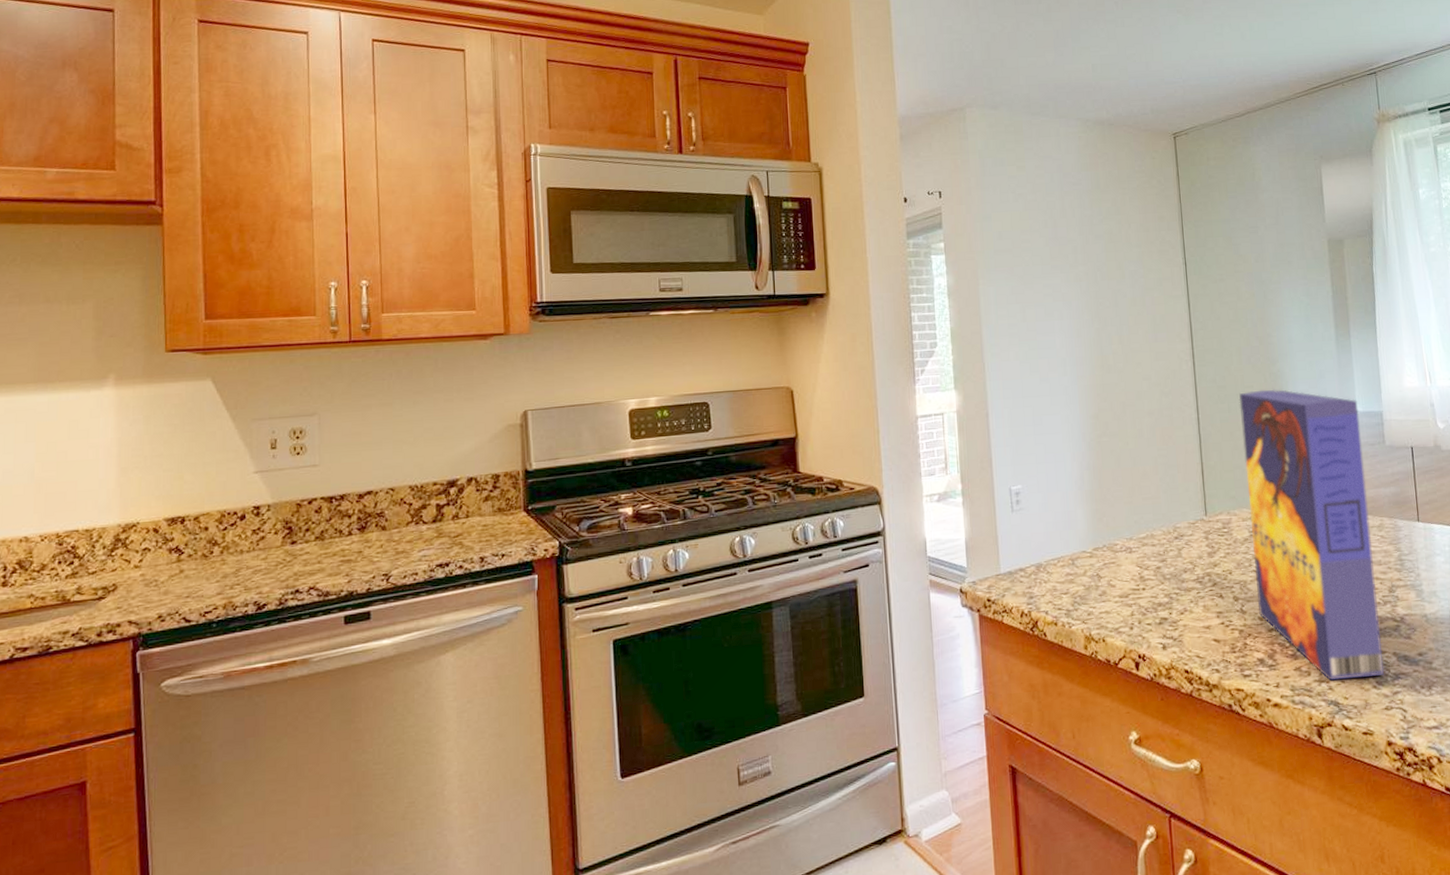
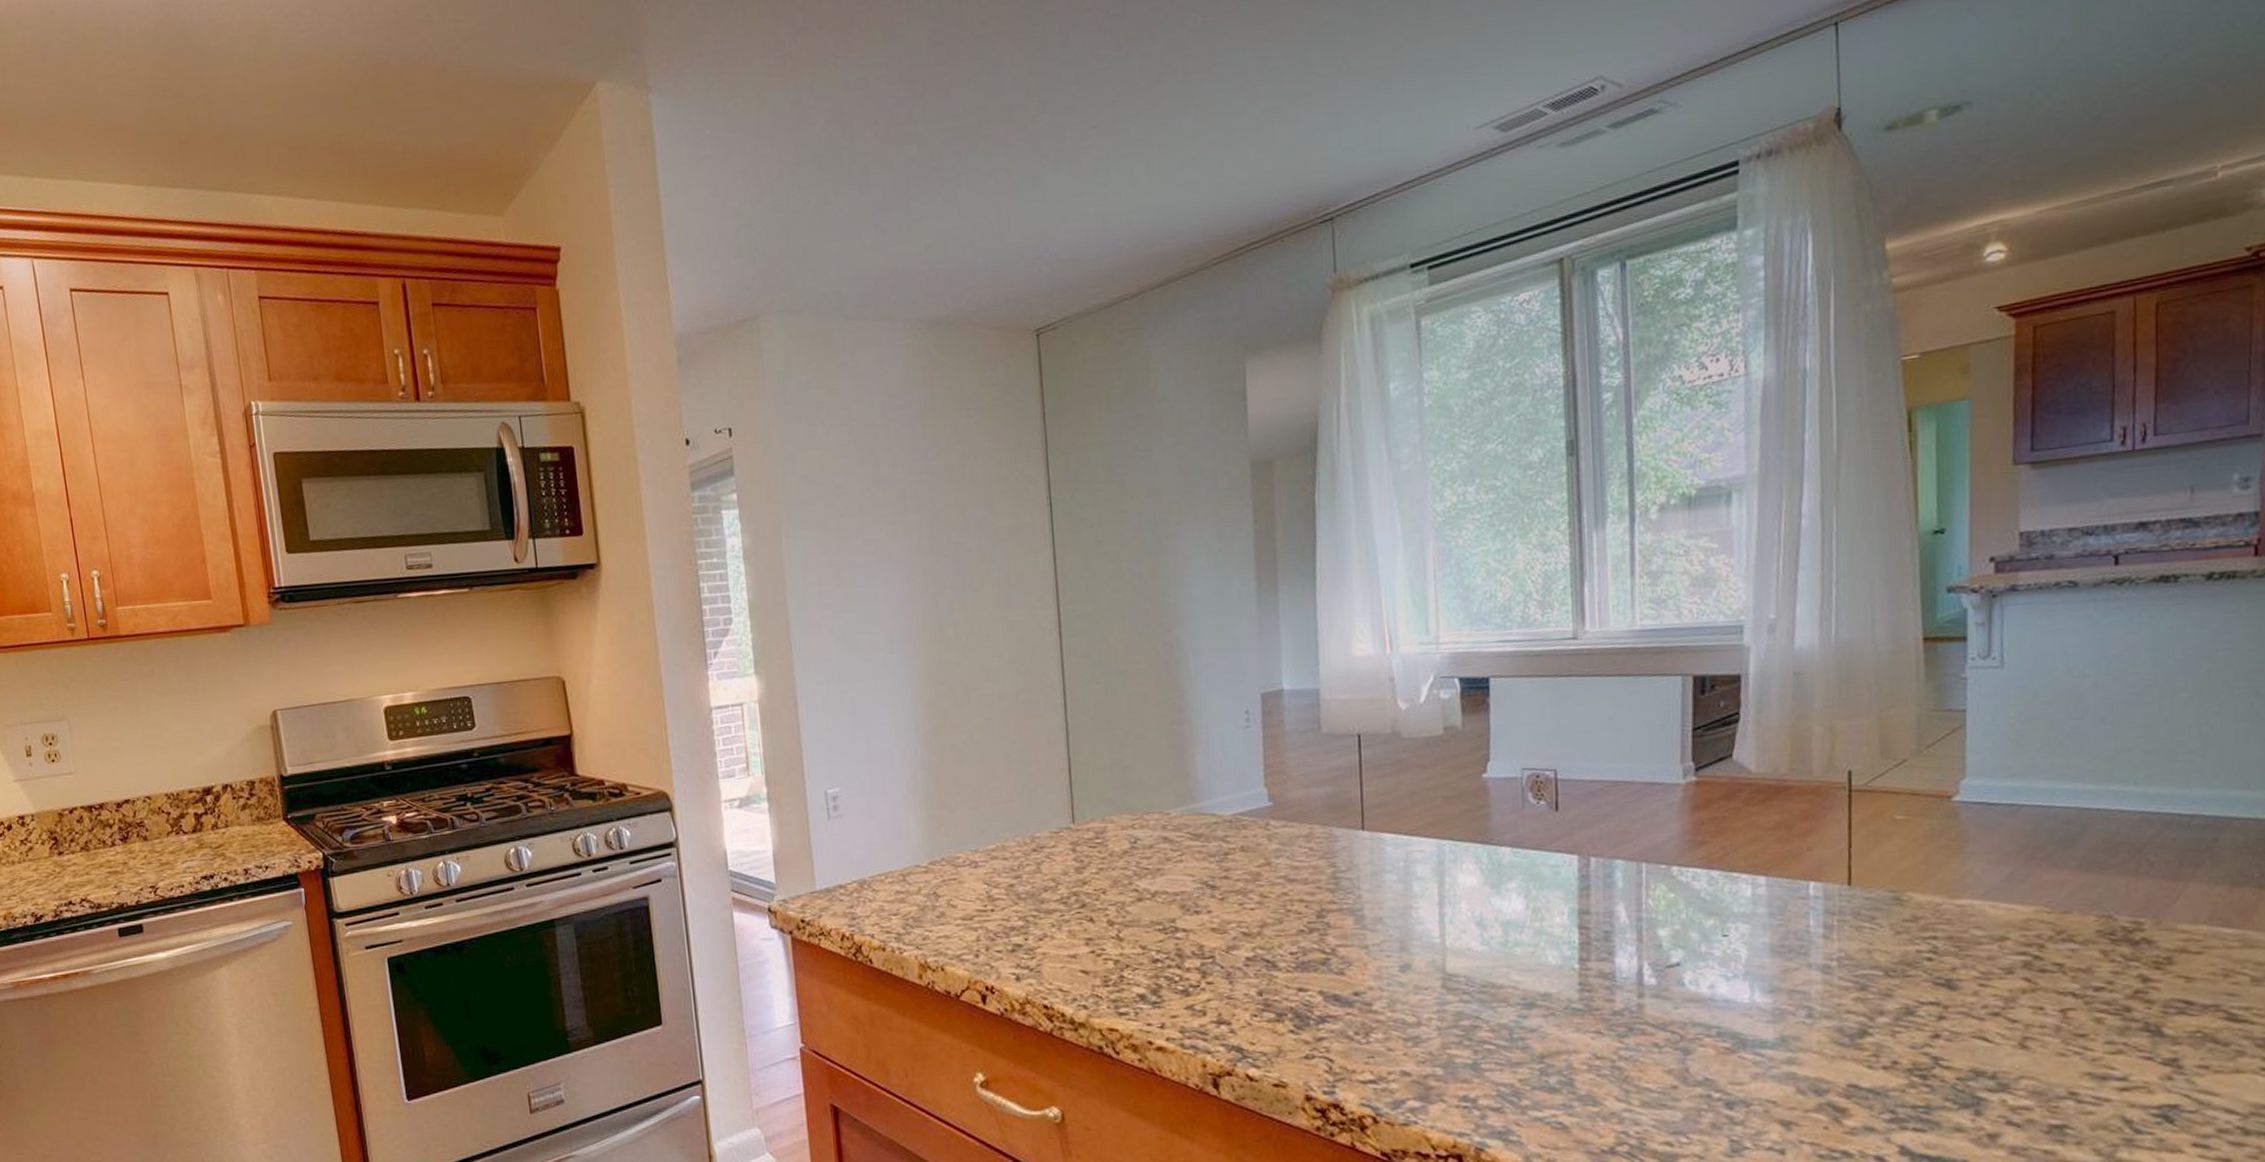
cereal box: present [1239,389,1385,681] -> none [1120,663,1306,1023]

